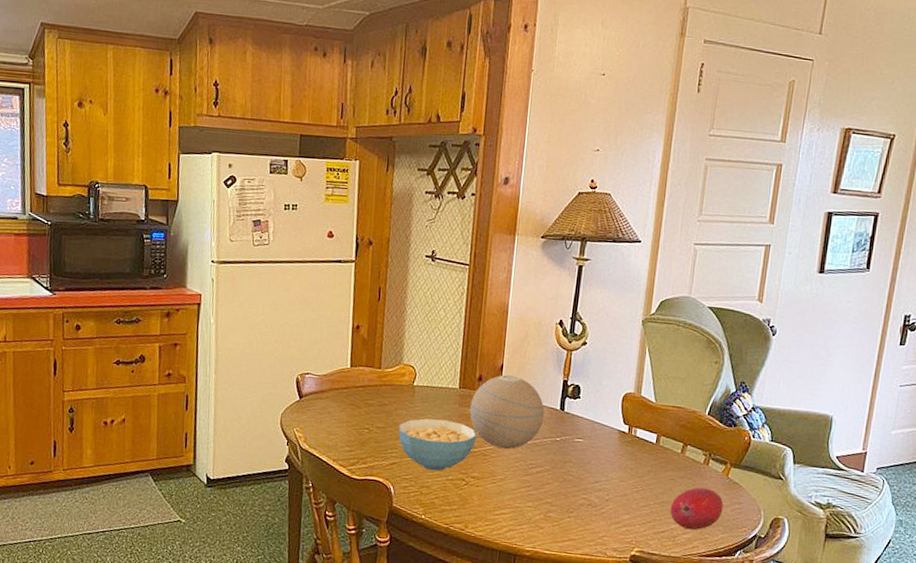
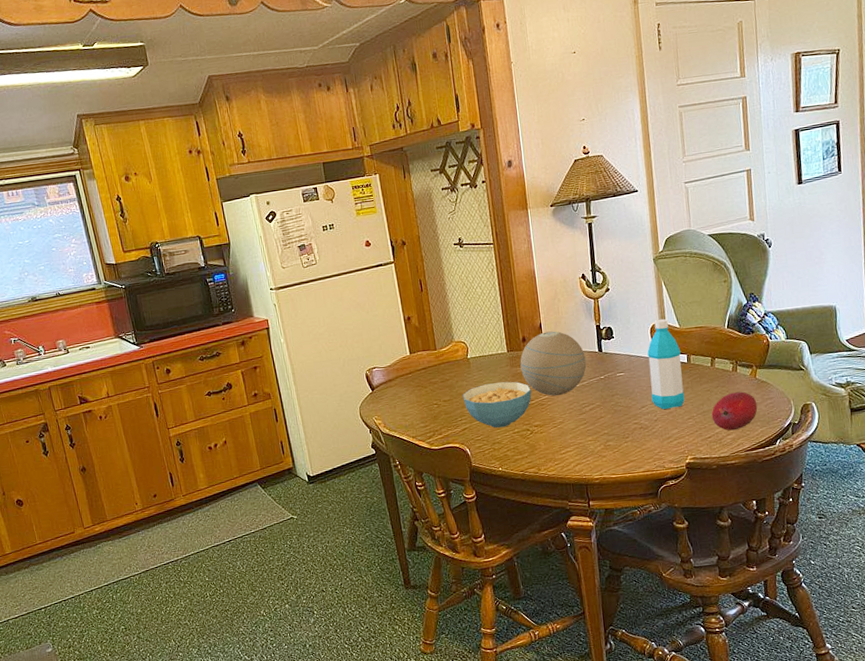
water bottle: none [607,388,651,491] -> present [647,318,685,410]

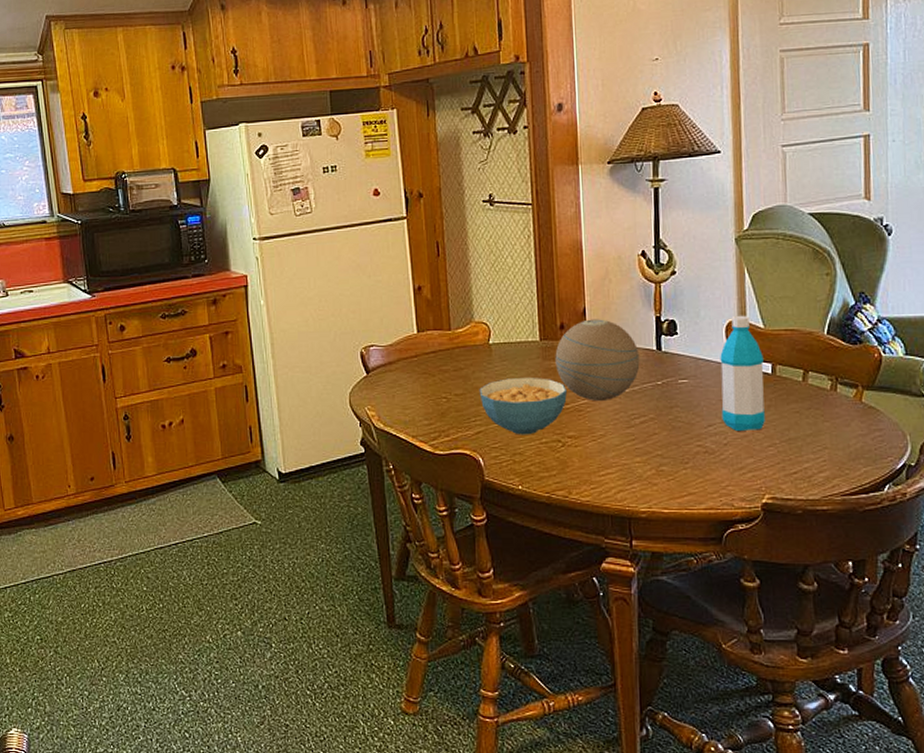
fruit: present [711,391,758,431] -> none [799,417,862,467]

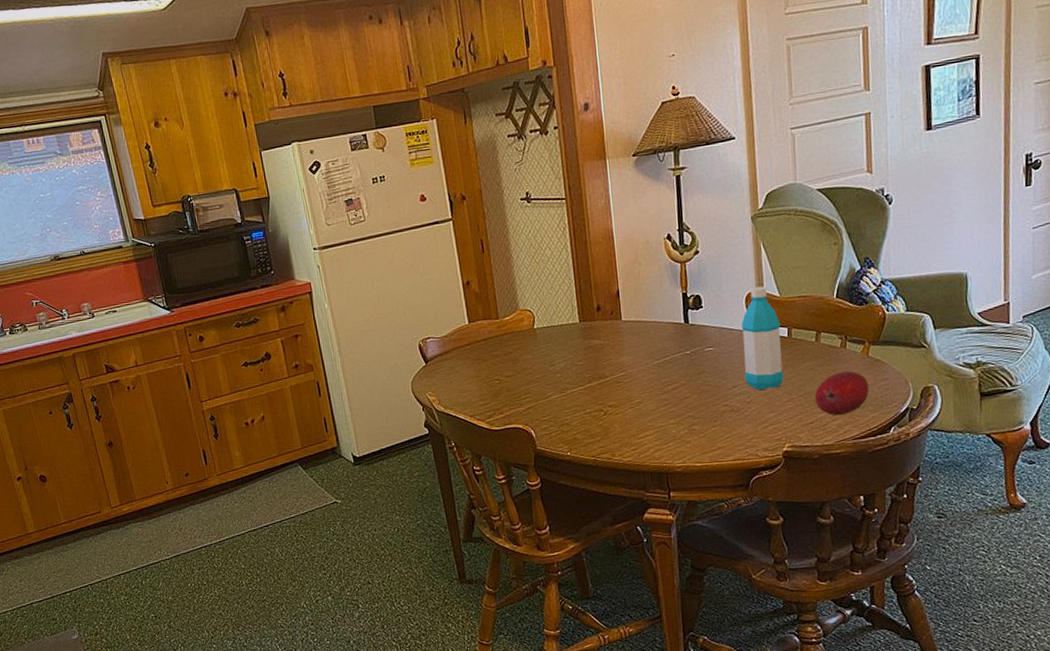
cereal bowl: present [479,378,567,435] -> none [527,355,606,408]
decorative orb: present [555,319,640,402] -> none [593,299,670,373]
fruit: none [799,417,862,467] -> present [814,371,870,416]

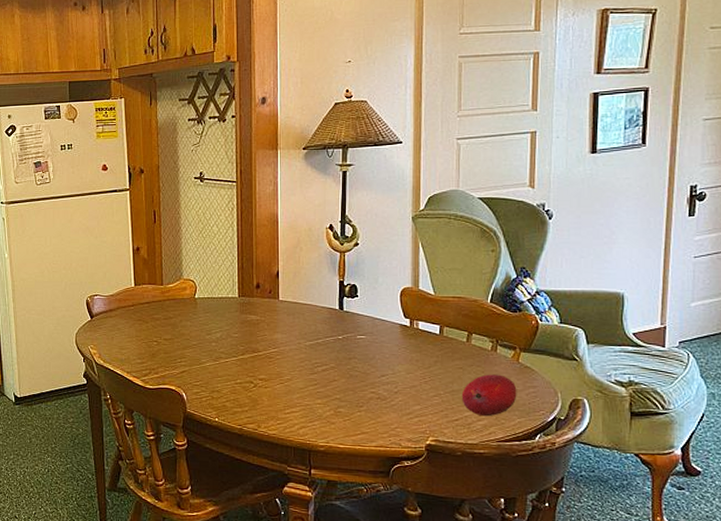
water bottle: present [741,286,783,391] -> none [394,282,433,383]

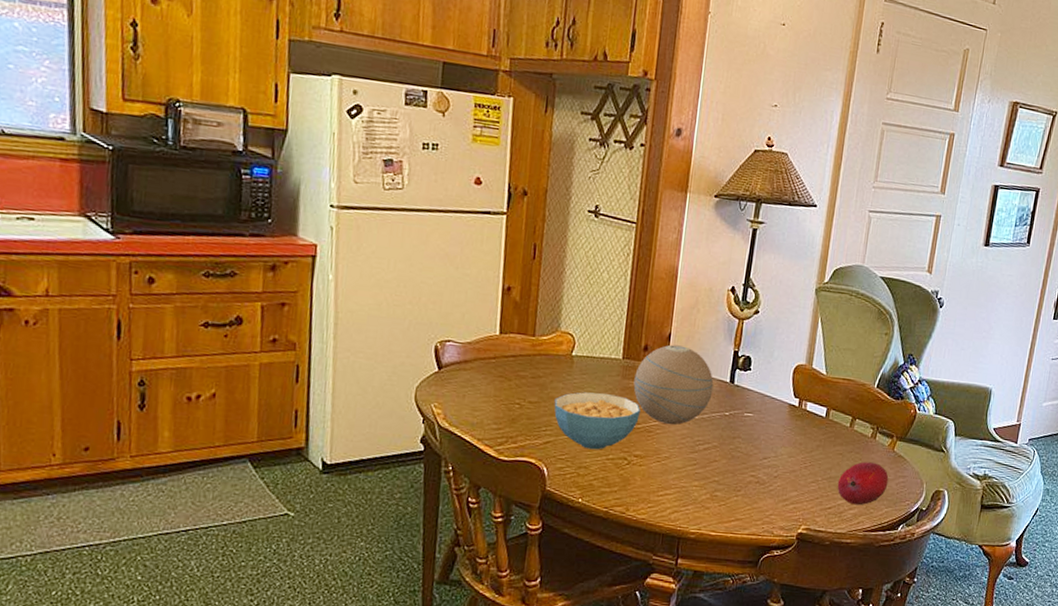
cereal bowl: none [185,328,260,376] -> present [554,392,640,450]
decorative orb: none [251,281,324,351] -> present [633,344,714,425]

